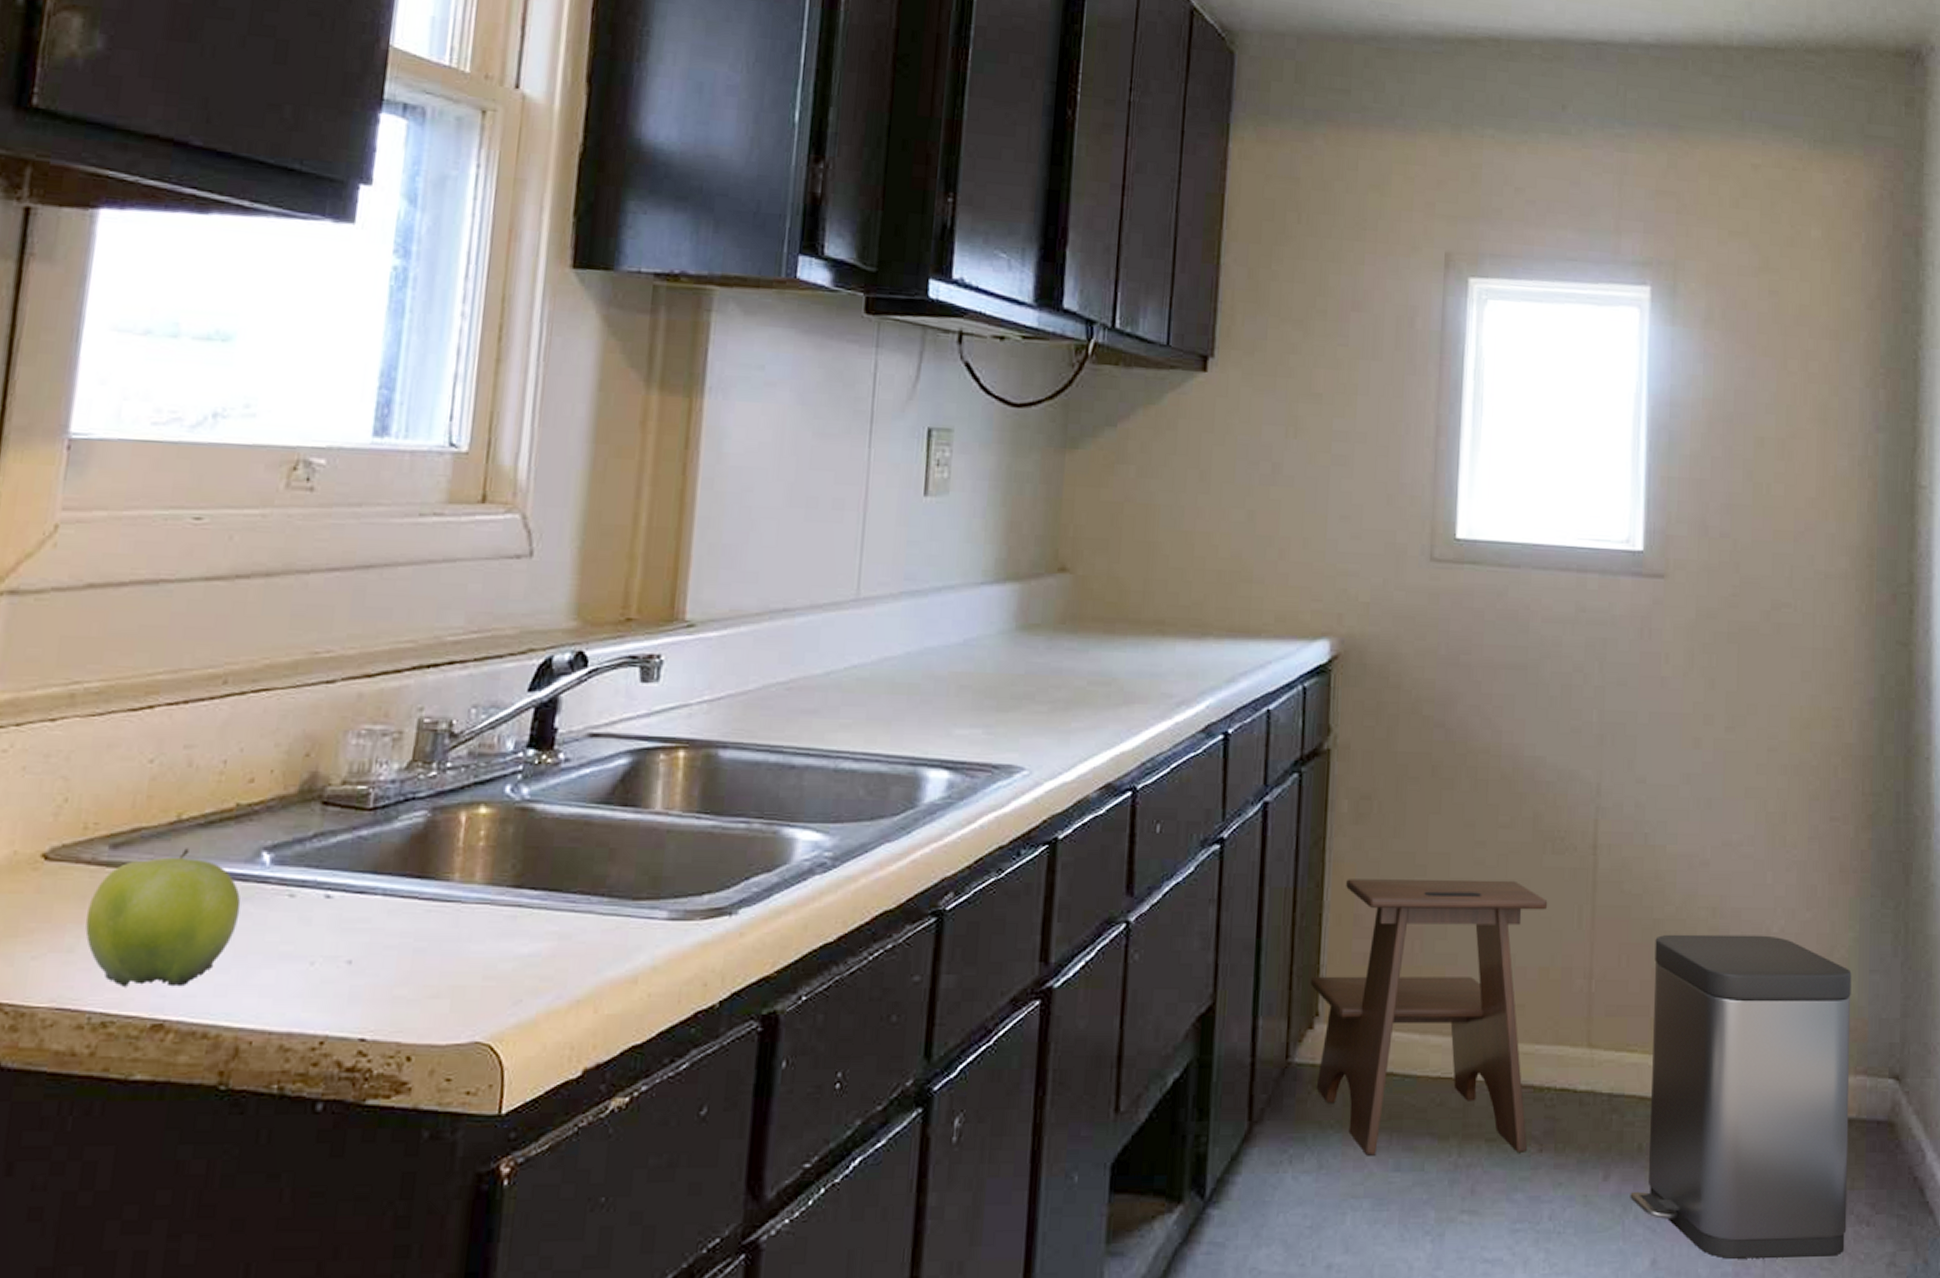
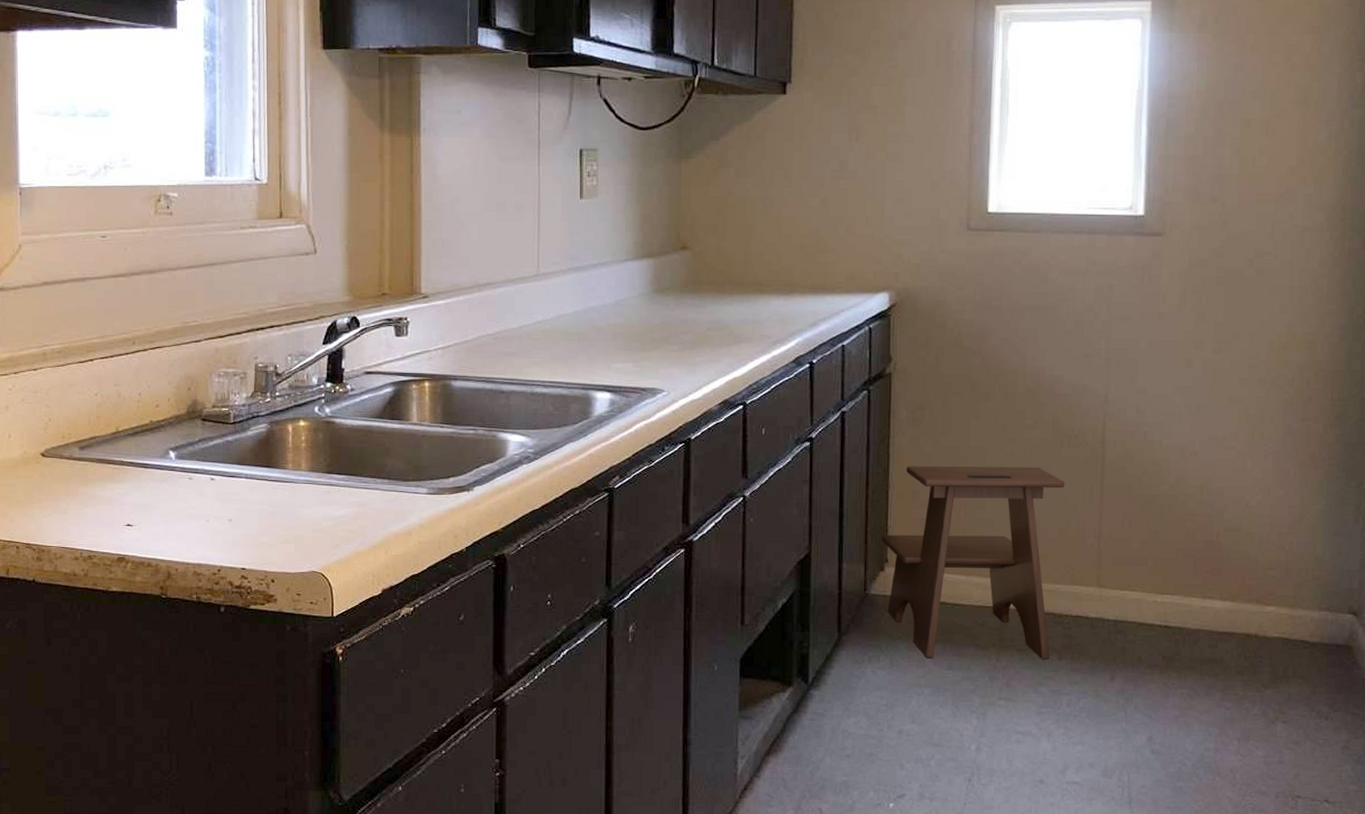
fruit: present [85,848,241,987] -> none [71,449,161,535]
pedal bin: present [1630,934,1852,1259] -> none [1131,506,1318,740]

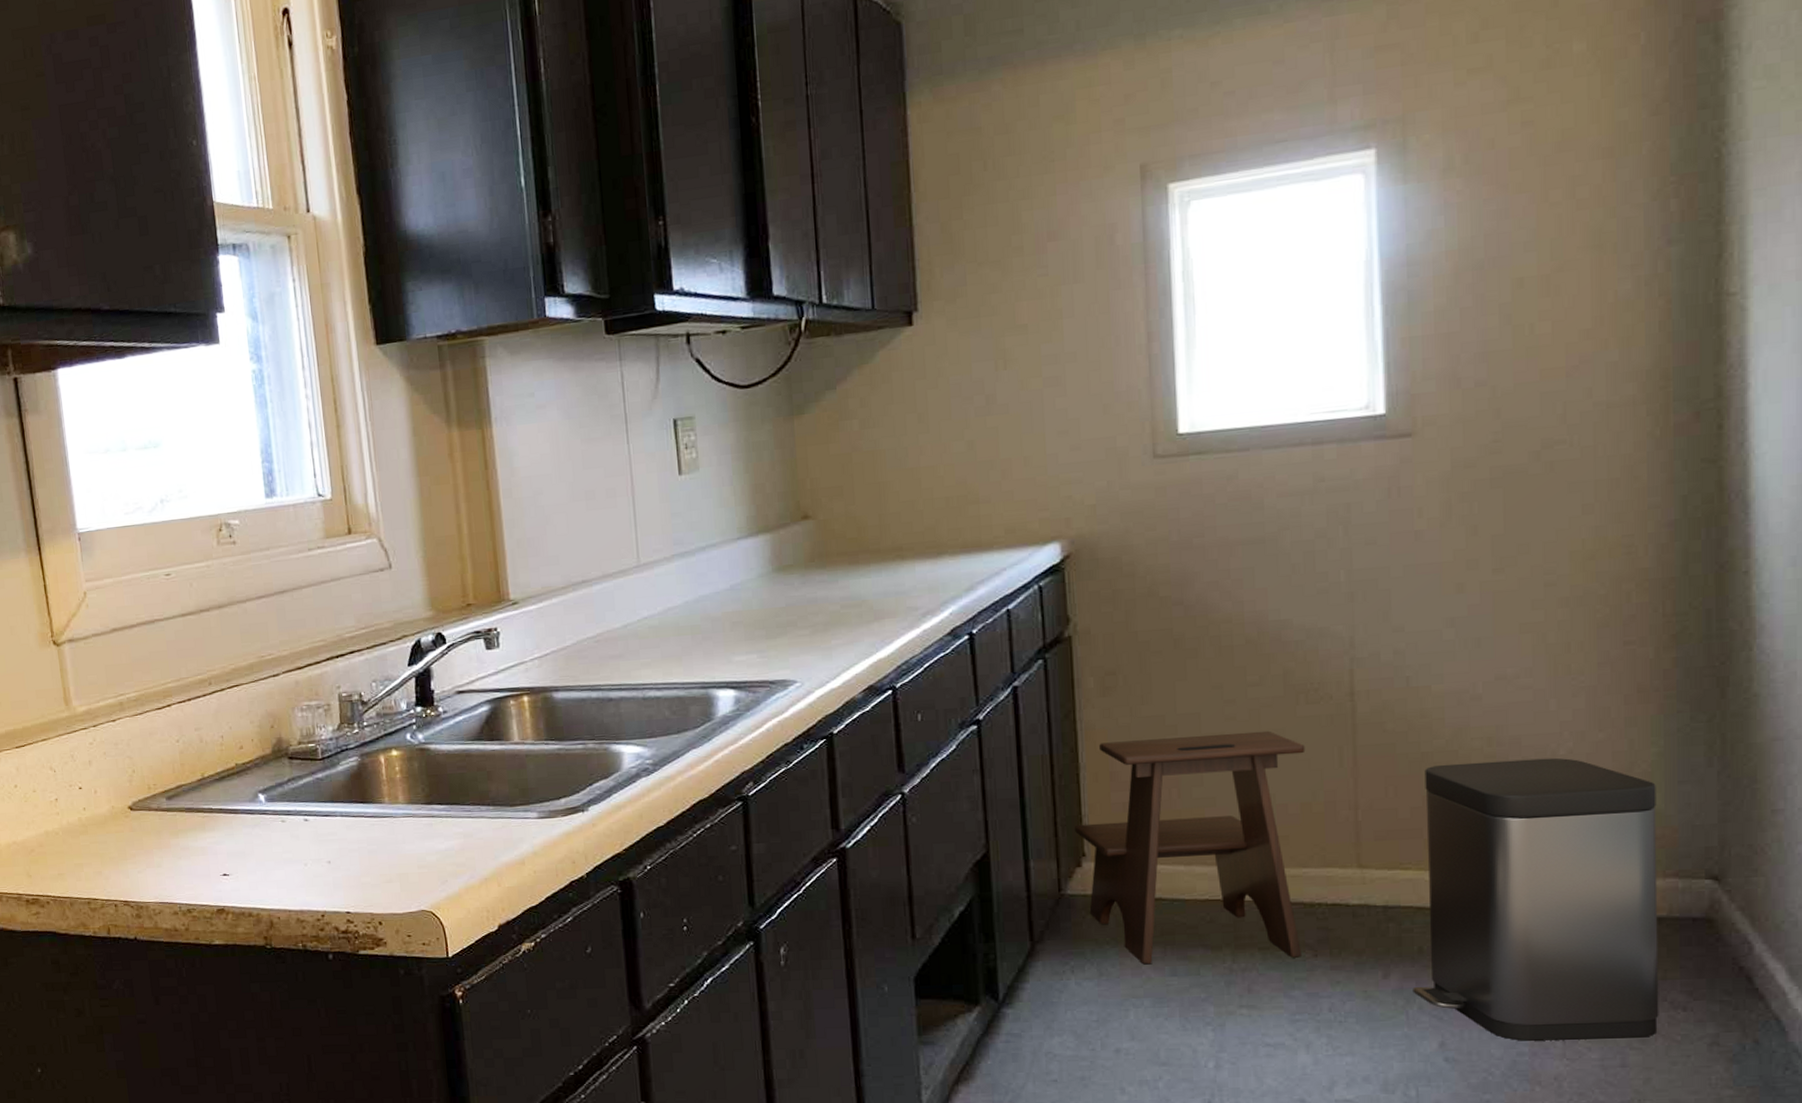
pedal bin: none [1131,506,1318,740] -> present [1412,757,1659,1041]

